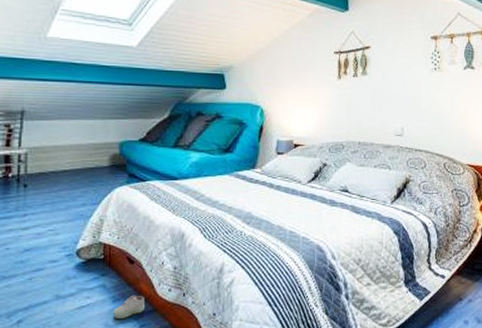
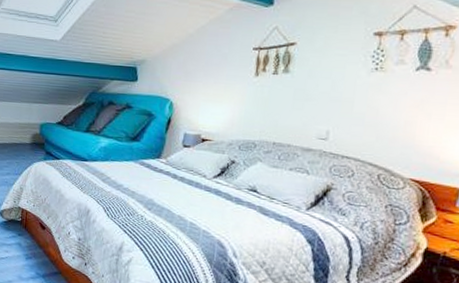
shoe: present [113,295,146,318] -> none [25,256,52,275]

